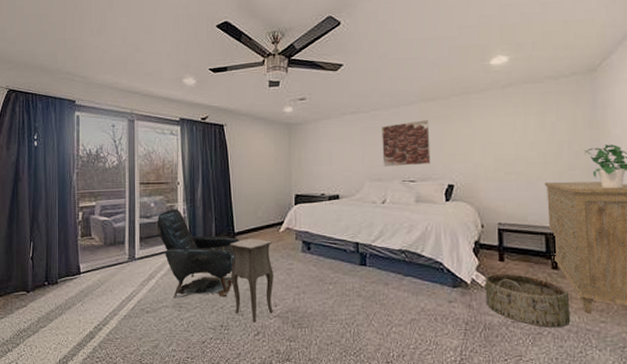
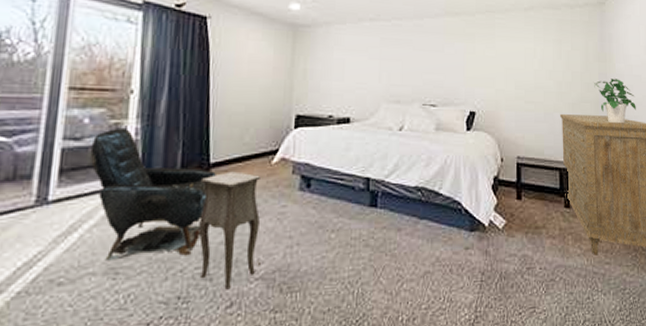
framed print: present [382,120,431,166] -> none [402,36,454,88]
basket: present [485,269,571,328] -> none [502,208,580,273]

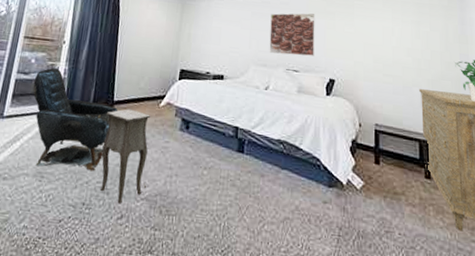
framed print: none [402,36,454,88] -> present [269,13,315,56]

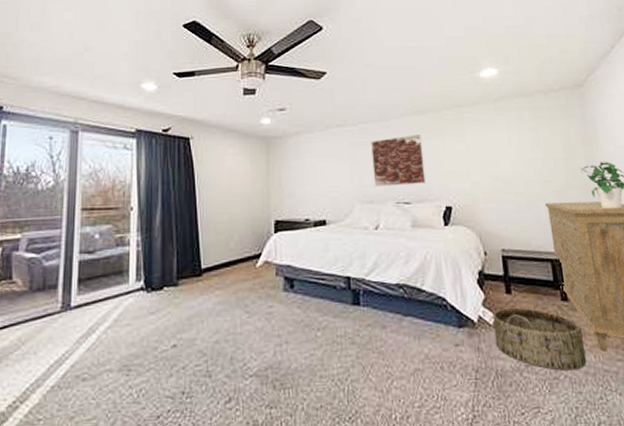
armchair: present [33,68,118,171] -> none [101,240,207,359]
side table: present [100,109,150,204] -> none [194,275,255,386]
basket: none [360,175,443,244] -> present [492,301,587,371]

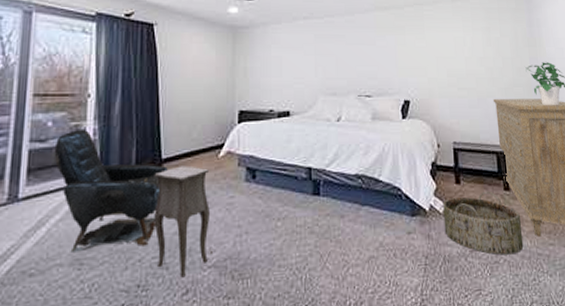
armchair: none [101,240,207,359] -> present [54,128,168,253]
side table: none [194,275,255,386] -> present [154,165,214,278]
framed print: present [371,135,426,186] -> none [336,30,386,79]

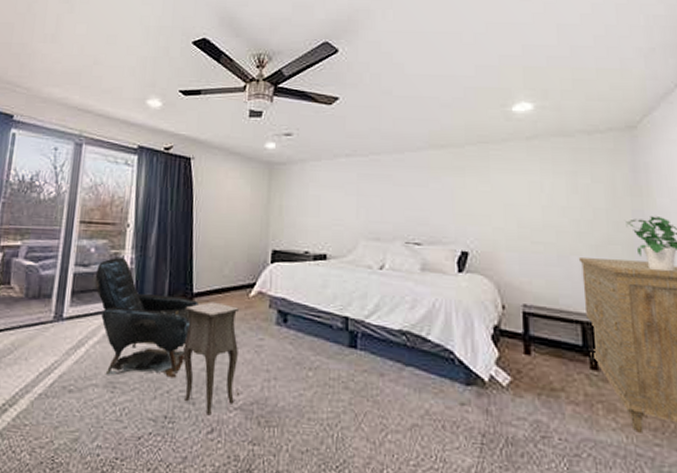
basket: present [443,191,524,255] -> none [507,367,617,450]

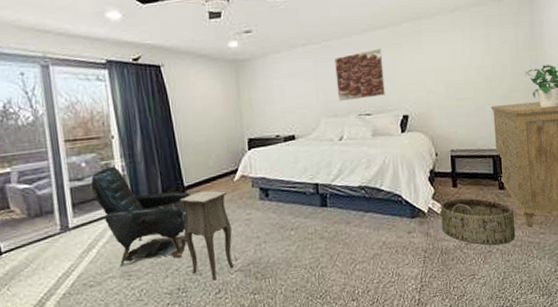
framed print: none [382,170,440,225] -> present [335,49,385,101]
basket: none [507,367,617,450] -> present [440,191,516,246]

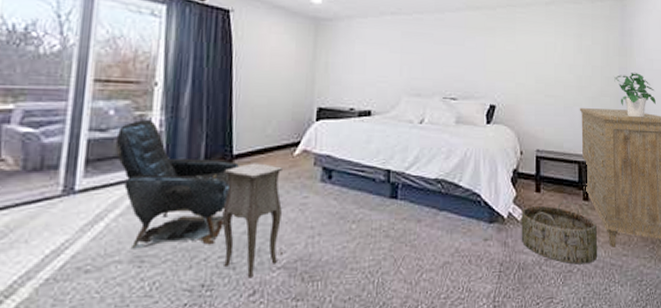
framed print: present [335,49,385,101] -> none [423,30,474,81]

